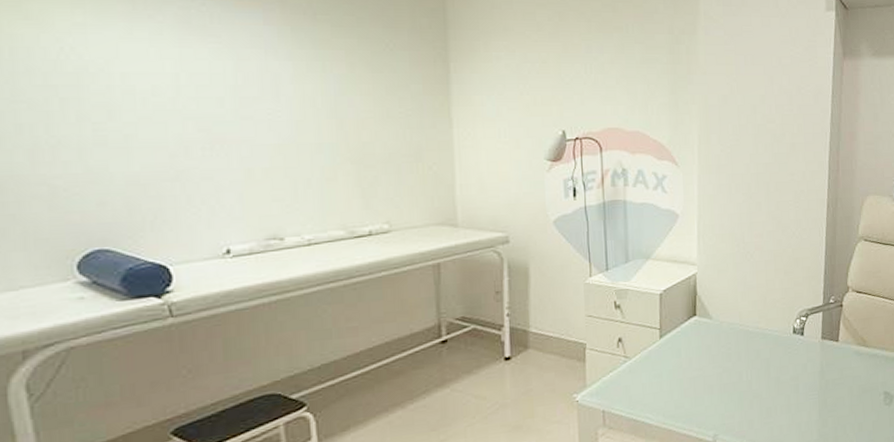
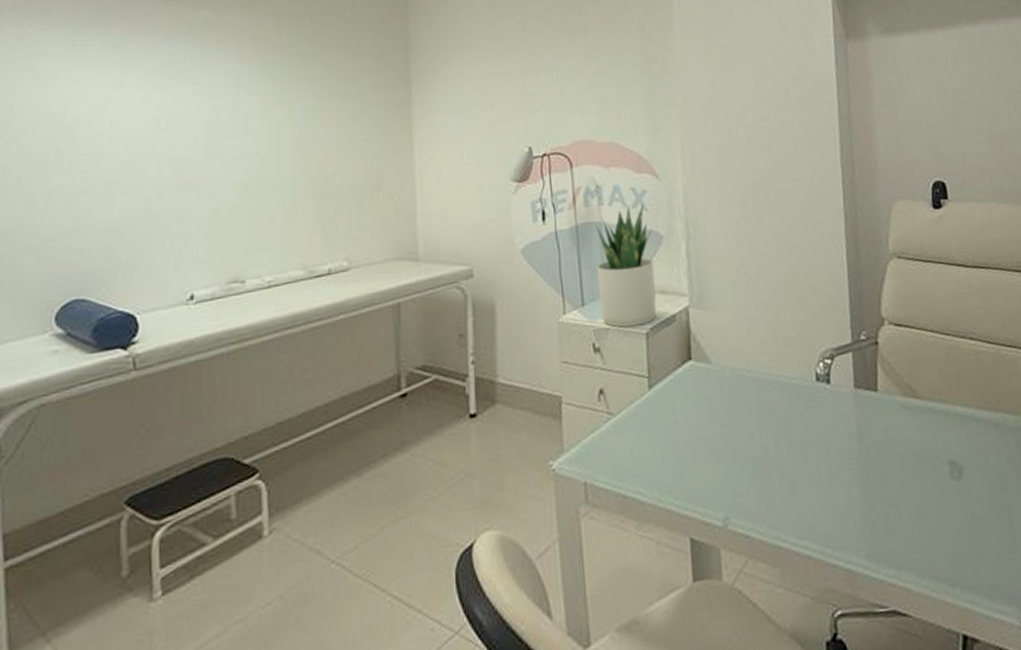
planter: none [620,187,670,289] -> present [595,205,657,328]

